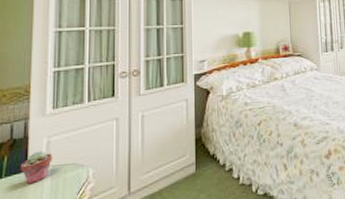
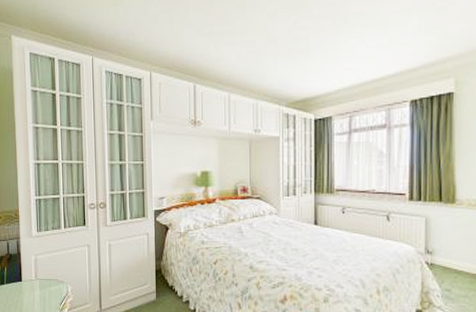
potted succulent: present [20,150,53,185] -> none [16,266,40,292]

